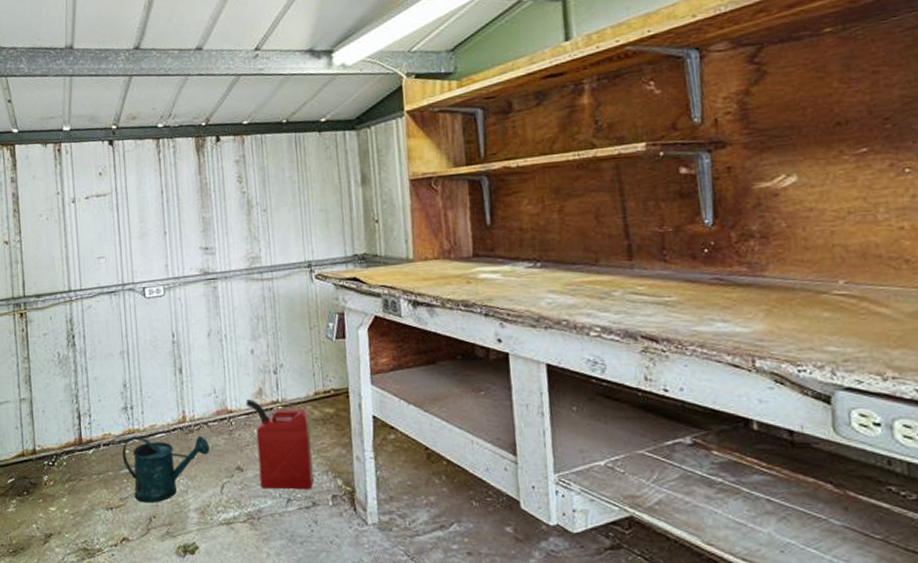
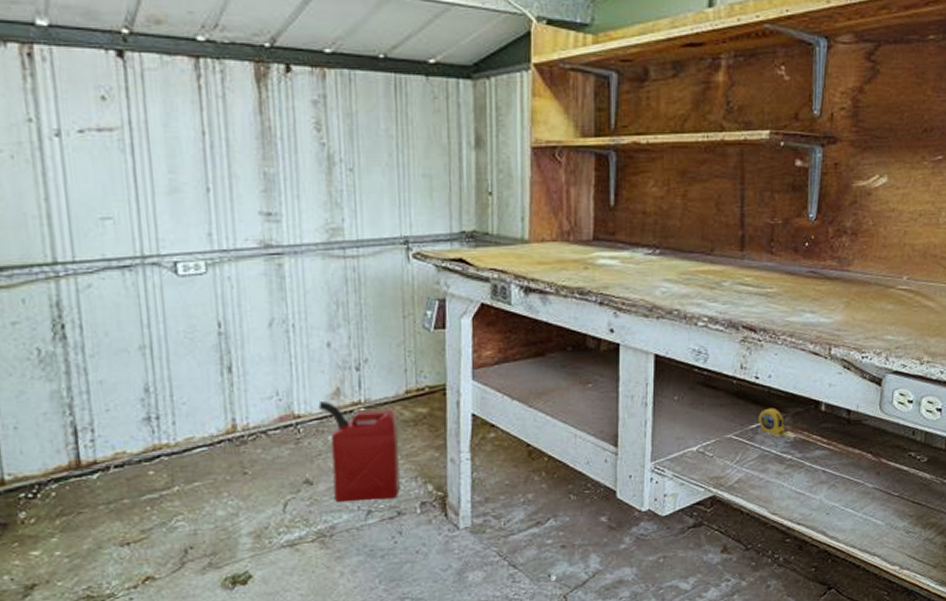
watering can: present [122,435,210,503] -> none [143,447,269,533]
tape measure: none [673,423,727,463] -> present [758,407,798,442]

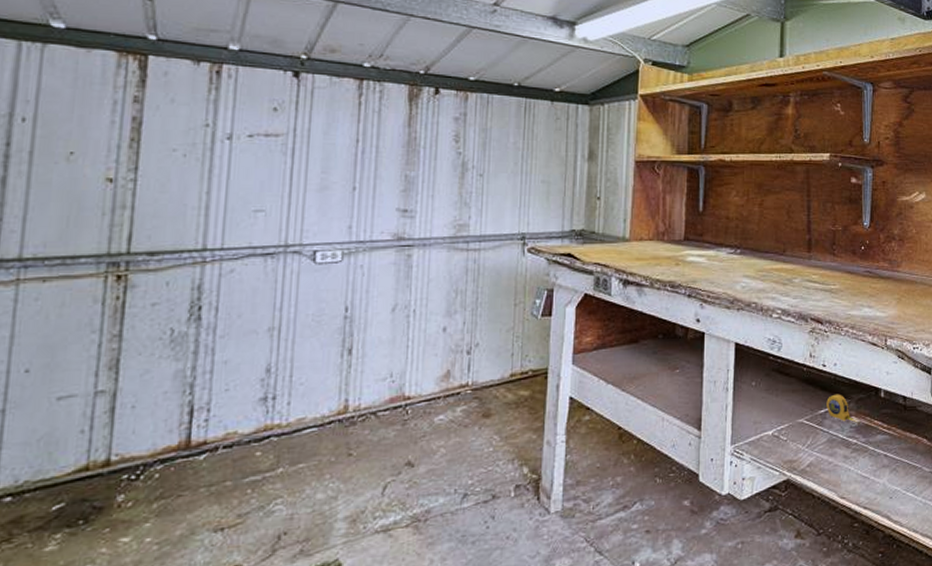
fuel can: present [318,401,400,502] -> none [428,383,501,484]

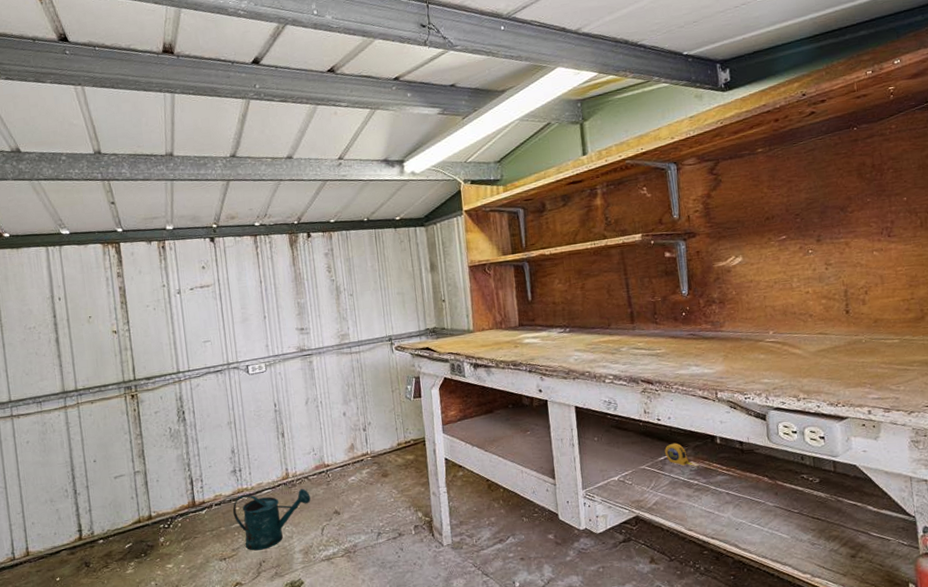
watering can: none [249,428,375,517] -> present [232,488,311,551]

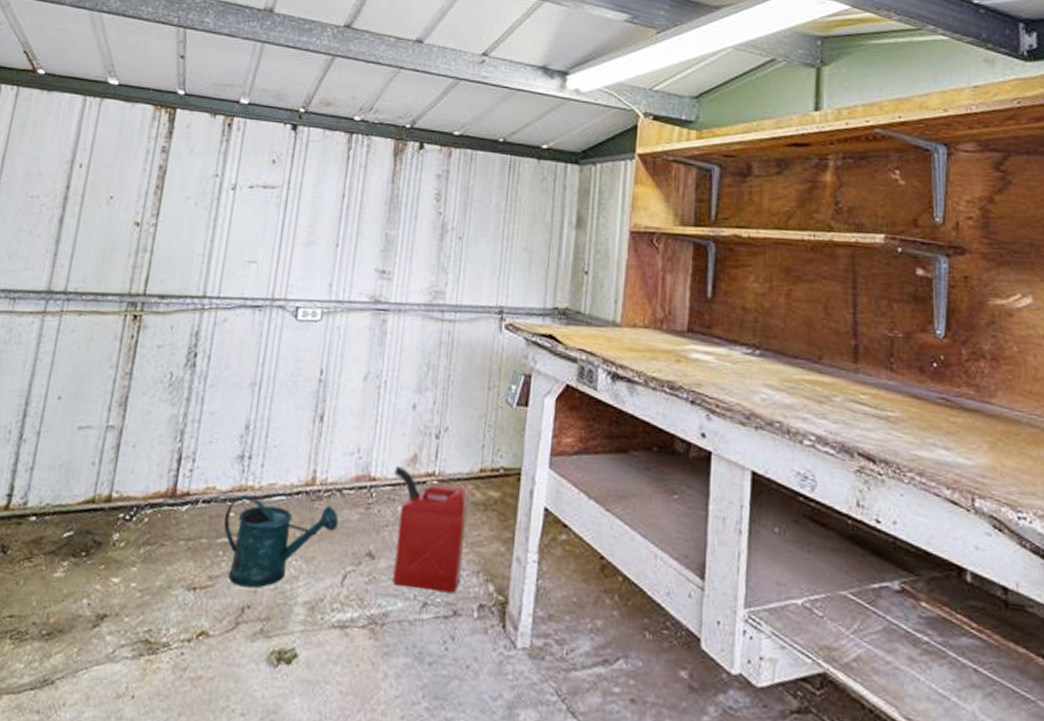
fuel can: none [340,454,399,526] -> present [393,466,469,594]
tape measure: present [664,443,701,470] -> none [882,564,936,619]

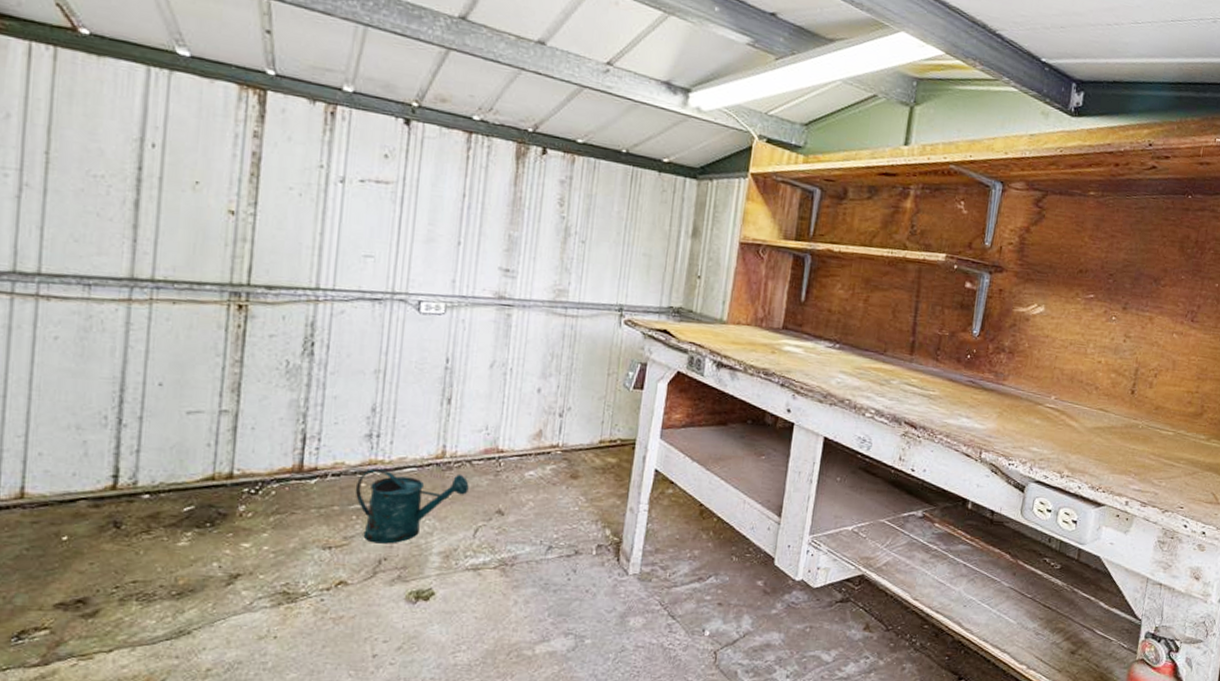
fuel can: present [393,466,469,594] -> none [521,440,590,538]

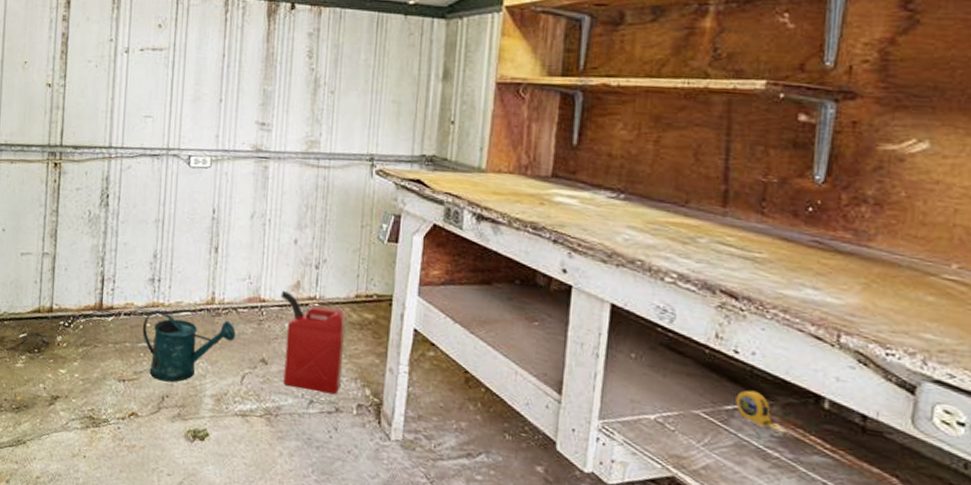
fuel can: none [521,440,590,538] -> present [280,291,346,395]
tape measure: none [910,499,944,534] -> present [735,390,789,438]

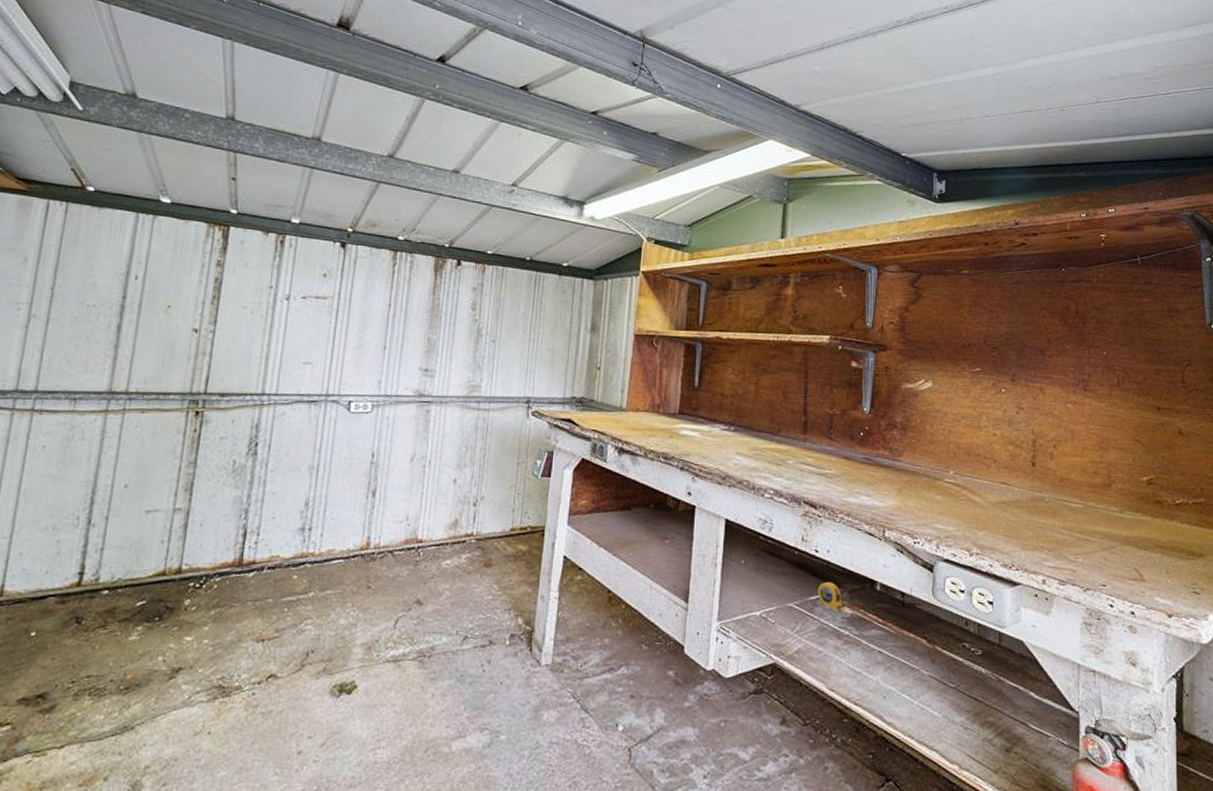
watering can: present [142,310,236,383] -> none [287,560,391,636]
fuel can: present [280,291,346,395] -> none [438,530,502,628]

